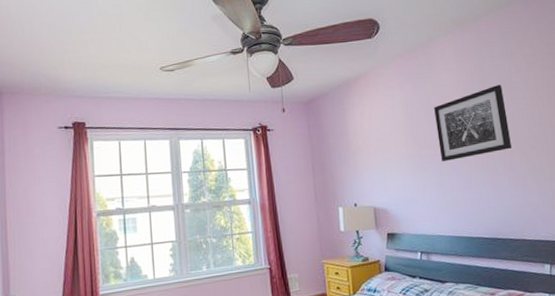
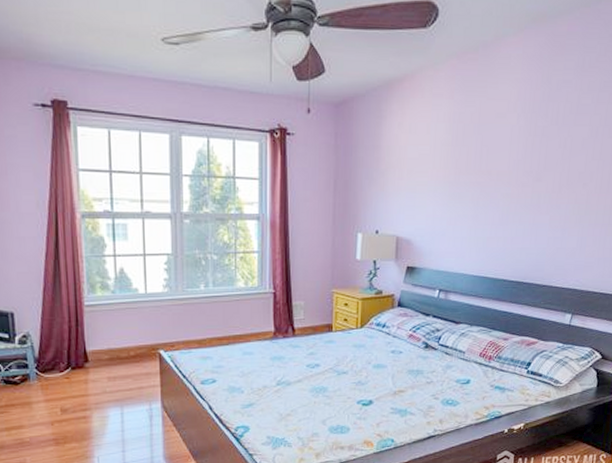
wall art: present [434,84,512,162] -> none [480,104,568,193]

